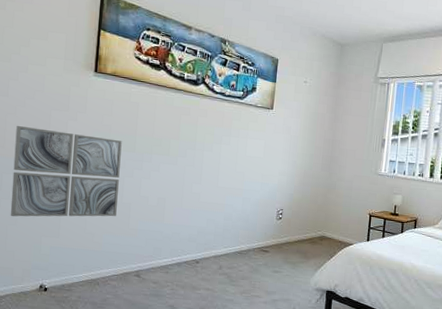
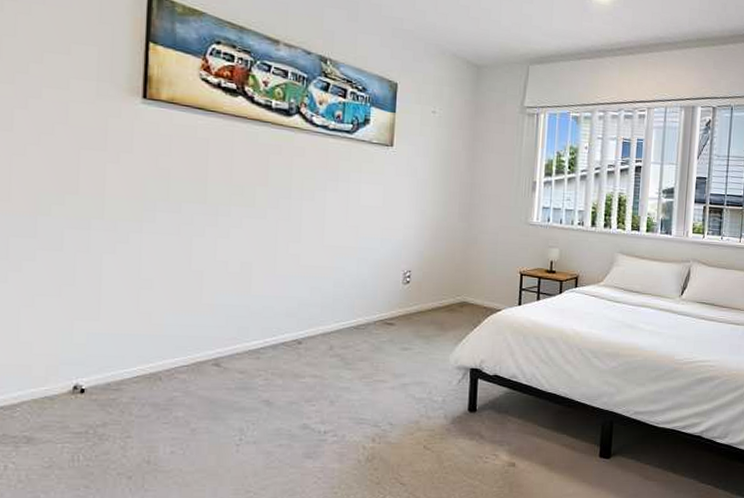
wall art: present [10,125,122,217] -> none [23,170,187,295]

